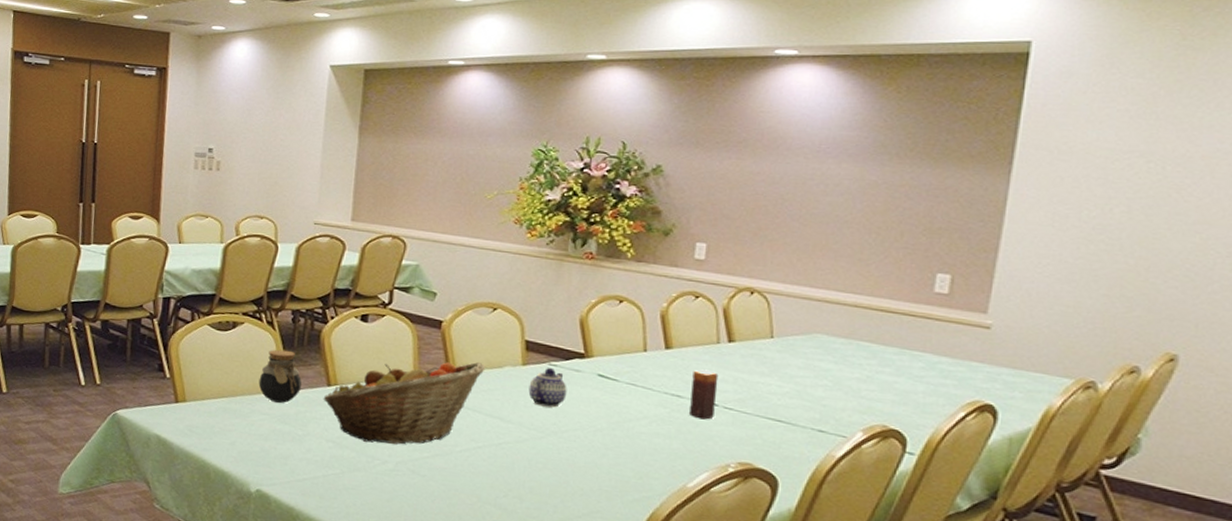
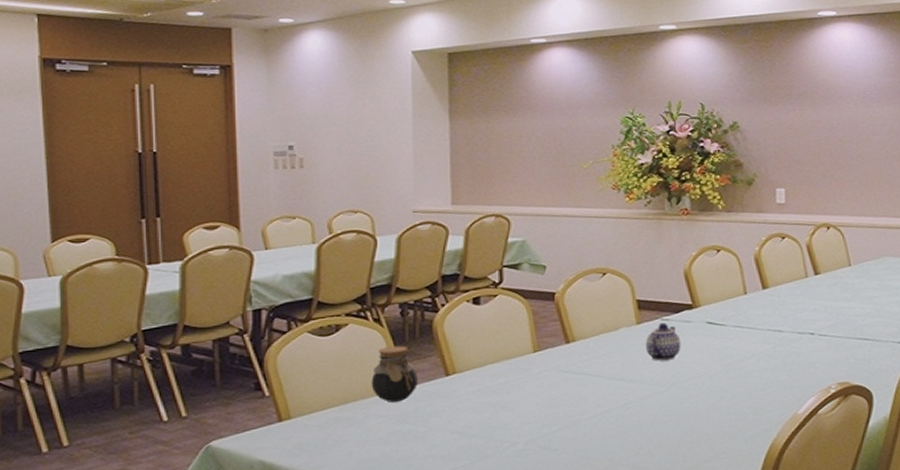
fruit basket: present [323,362,486,445] -> none [442,328,602,427]
candle: present [688,369,719,420] -> none [789,303,812,349]

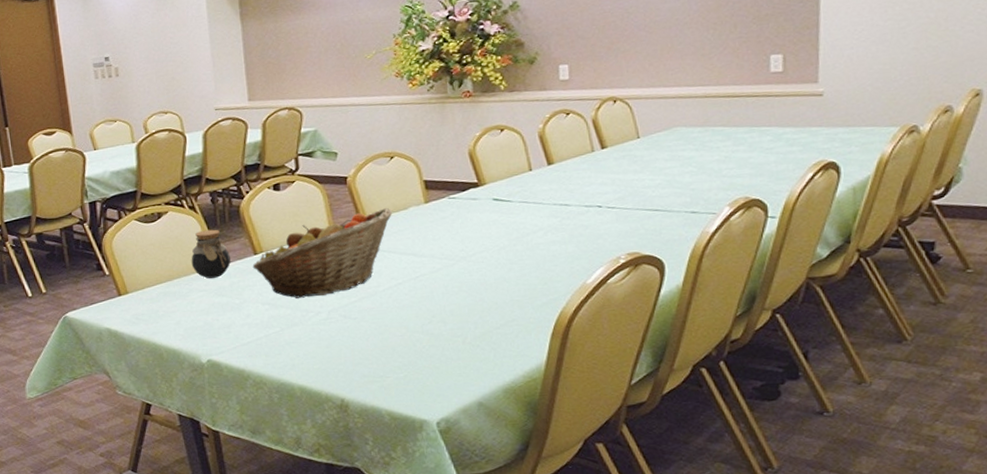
fruit basket: none [442,328,602,427] -> present [252,208,393,298]
teapot: present [645,322,681,361] -> none [434,200,469,237]

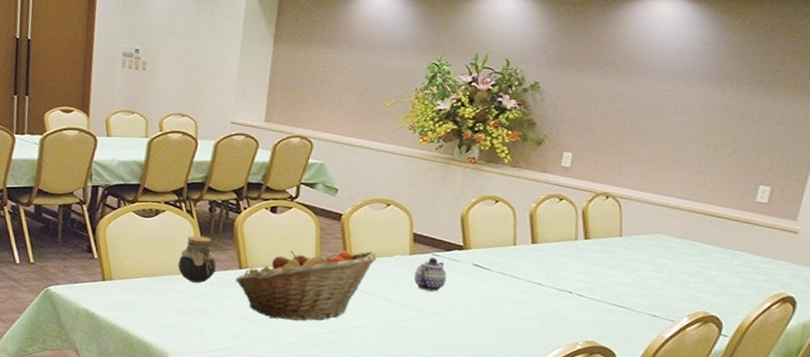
teapot: none [434,200,469,237] -> present [414,257,447,292]

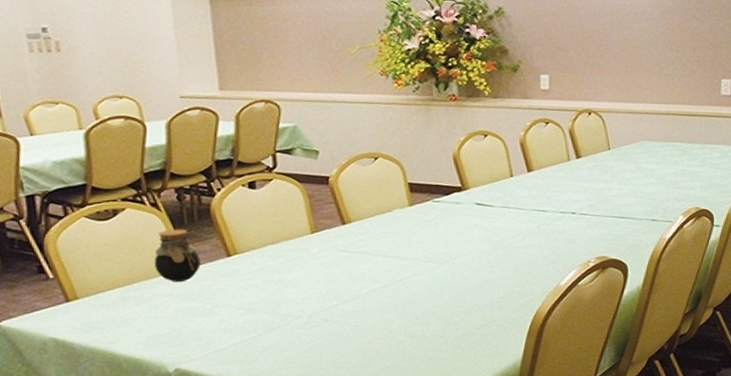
fruit basket: present [235,250,378,321] -> none [225,210,377,302]
teapot: present [414,257,447,292] -> none [418,204,452,240]

